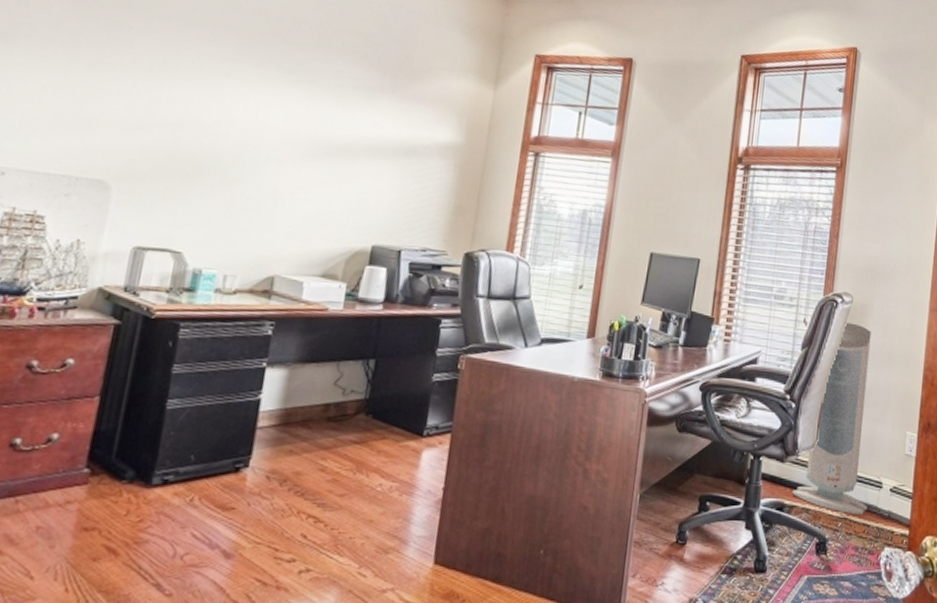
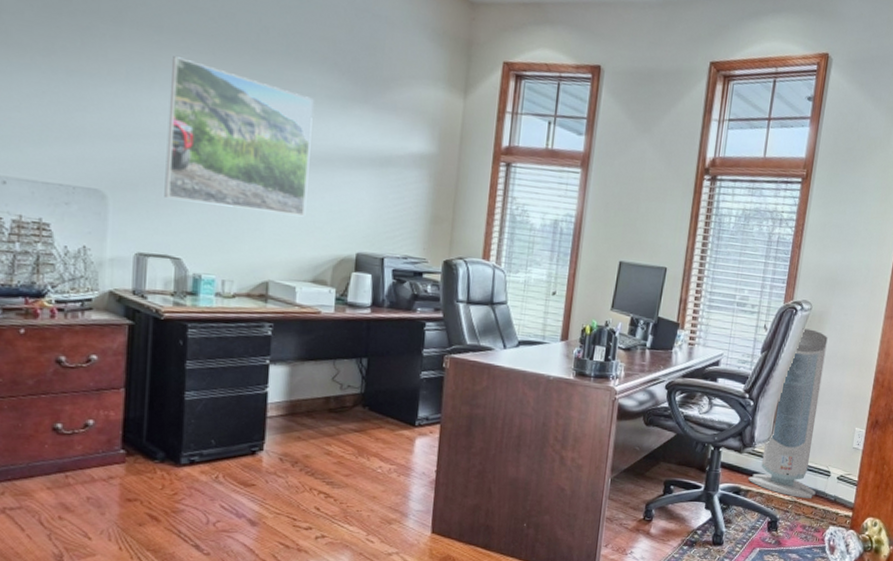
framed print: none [173,48,341,208] -> present [164,56,314,217]

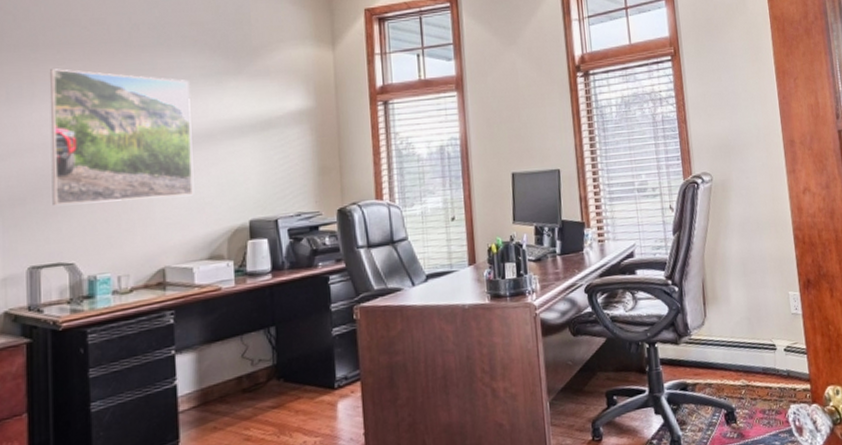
air purifier: present [748,328,828,499] -> none [692,200,766,381]

